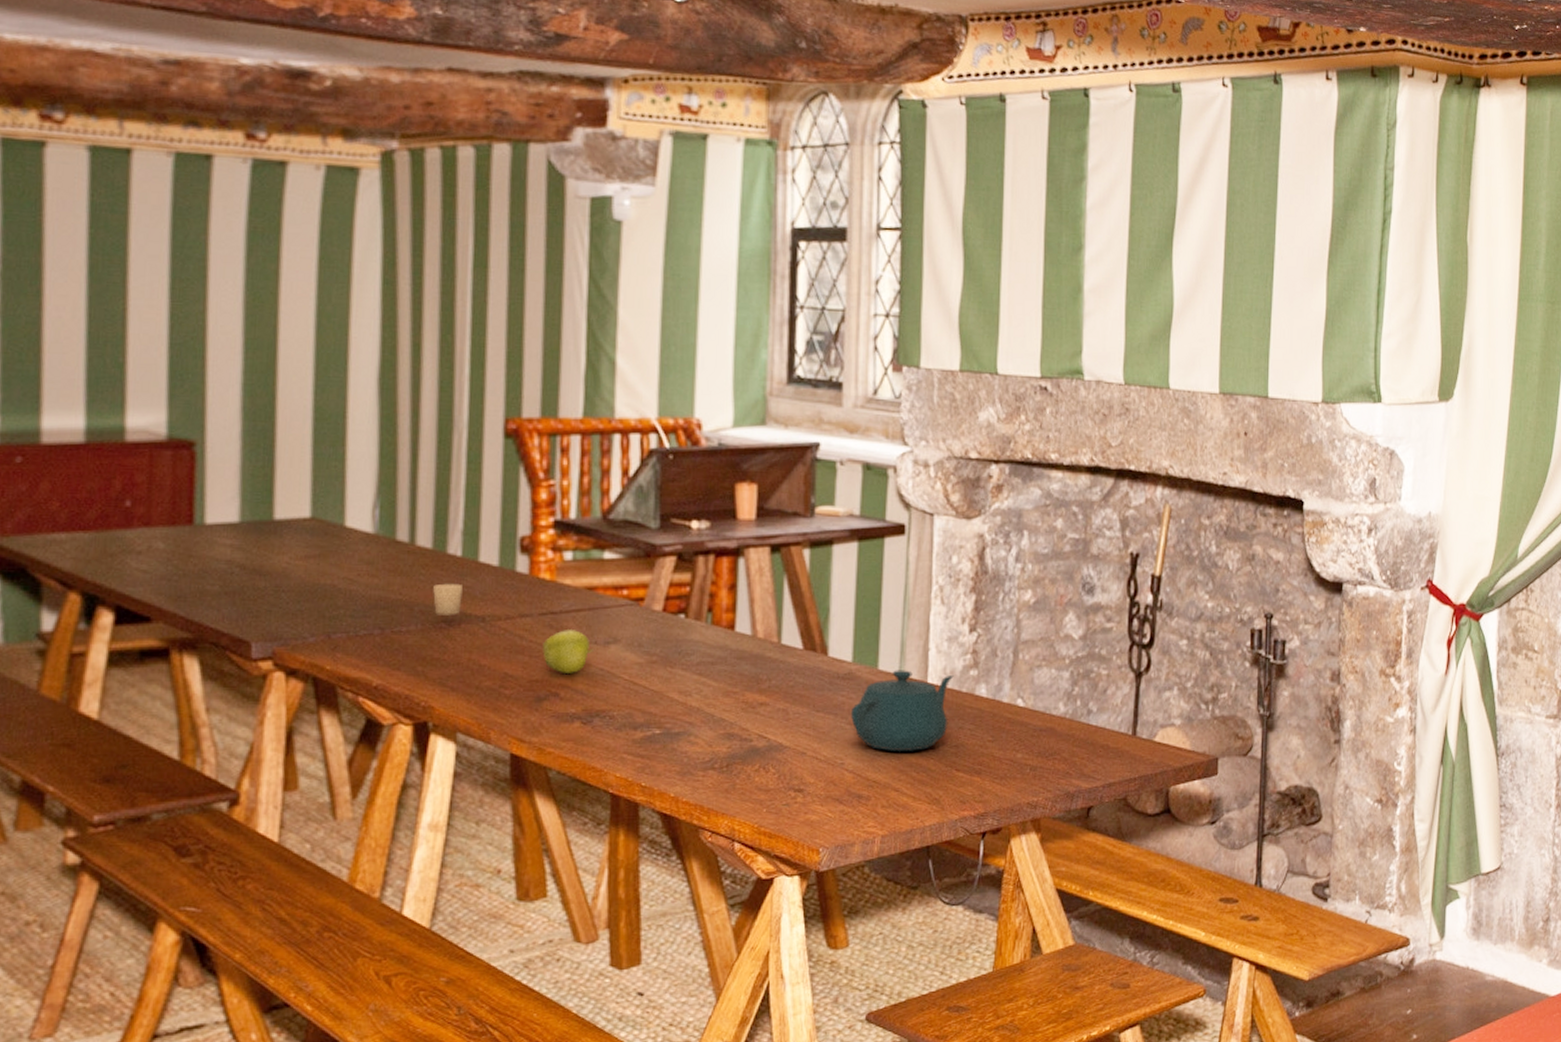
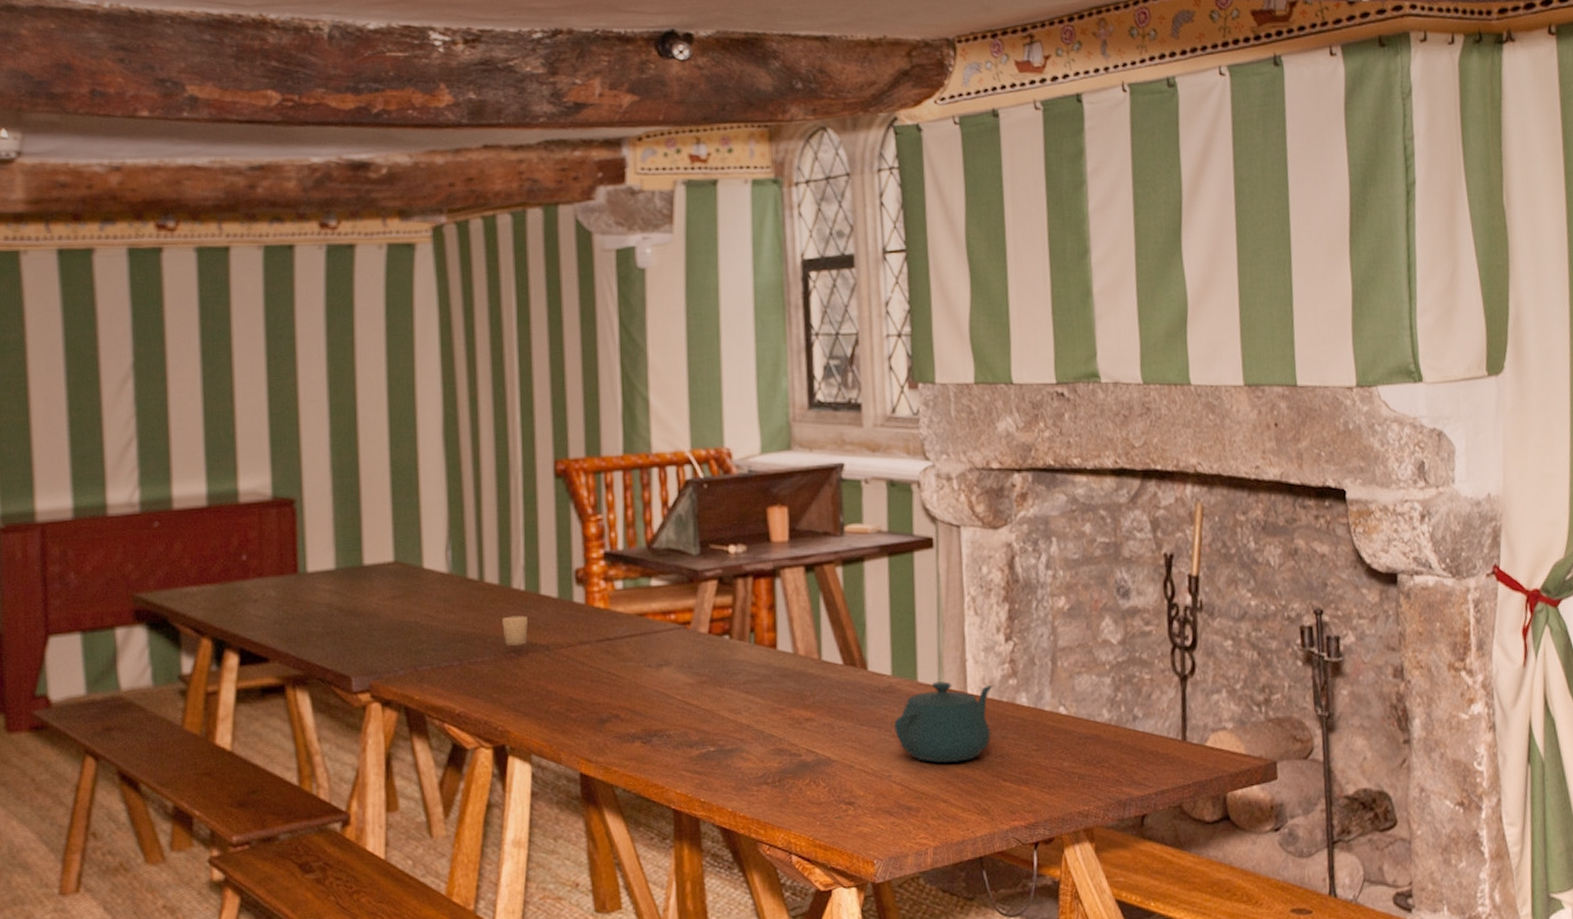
apple: present [543,628,595,675] -> none [602,653,649,697]

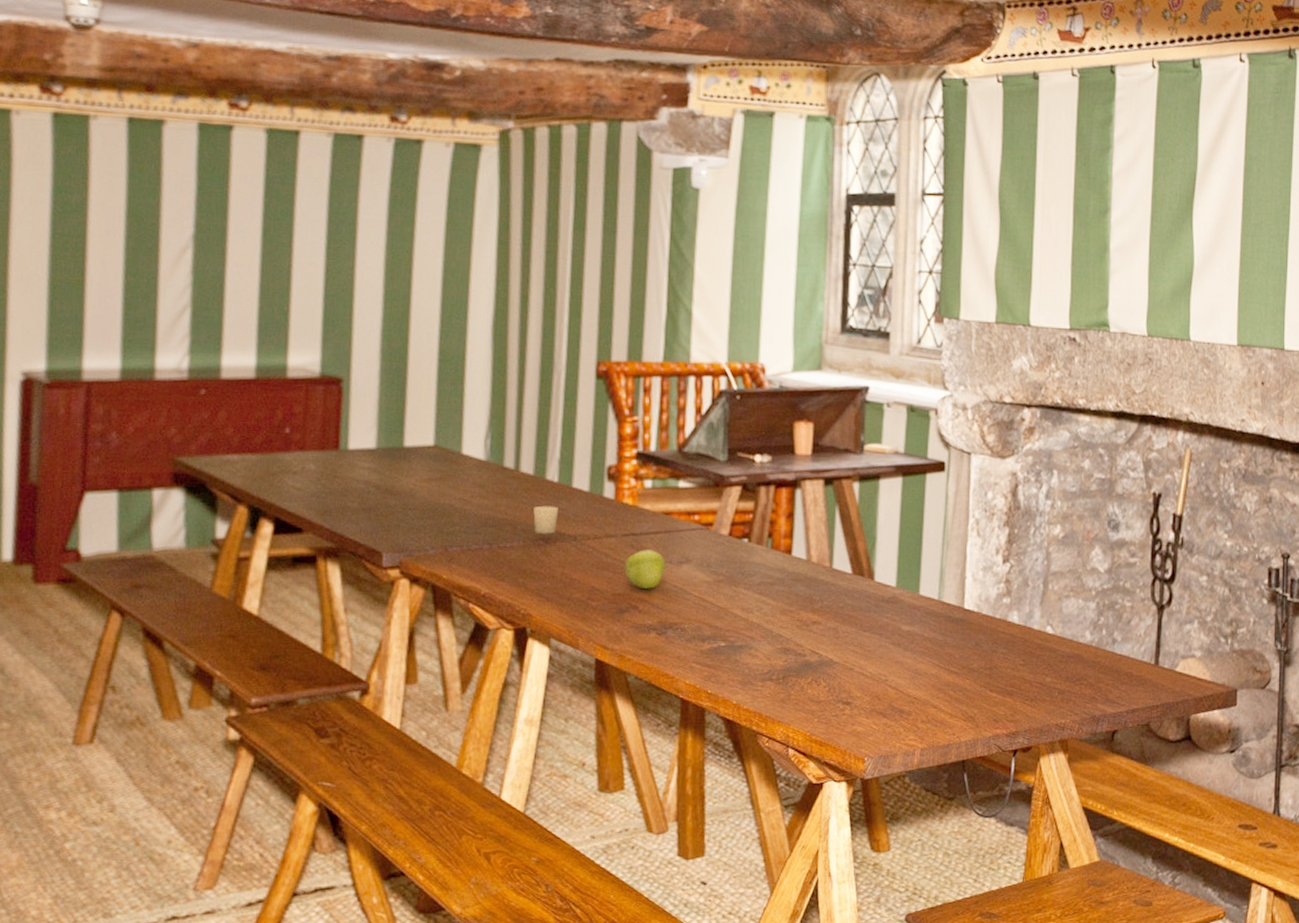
apple: none [602,653,649,697] -> present [625,549,670,590]
teapot: present [894,681,993,764] -> none [894,595,988,672]

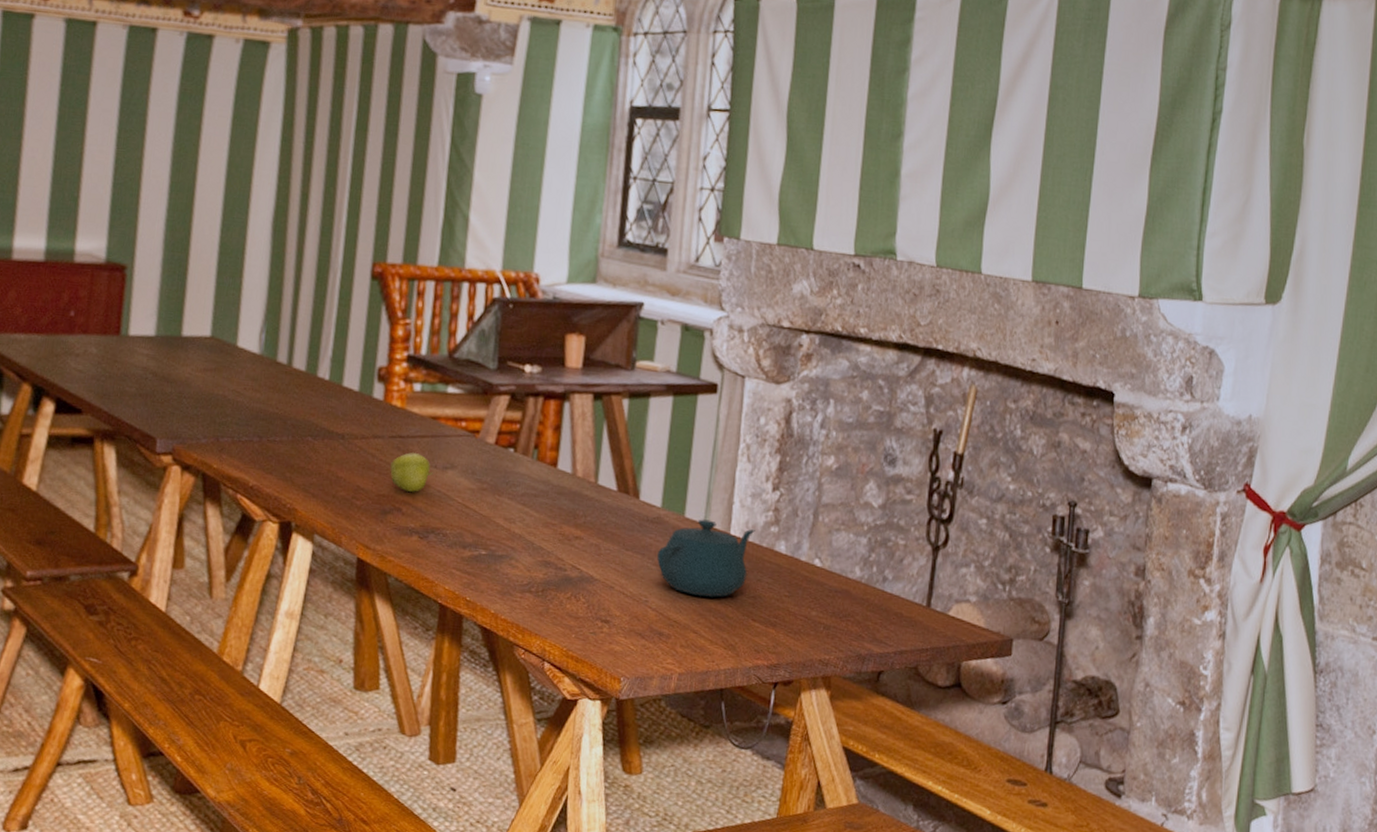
candle: present [533,505,558,534] -> none [303,402,328,431]
teapot: none [894,595,988,672] -> present [657,519,755,598]

